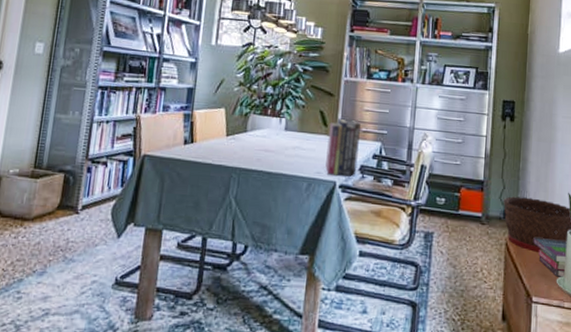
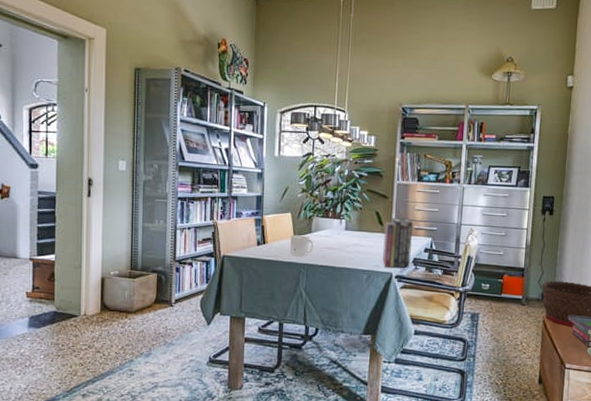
mug: none [220,134,249,160] -> present [290,235,314,257]

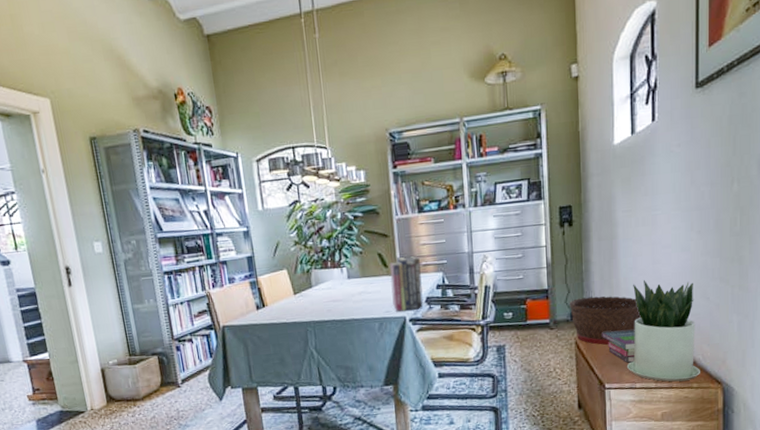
mug: present [290,235,314,257] -> none [290,291,317,315]

